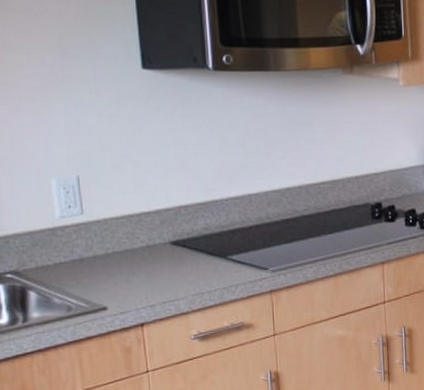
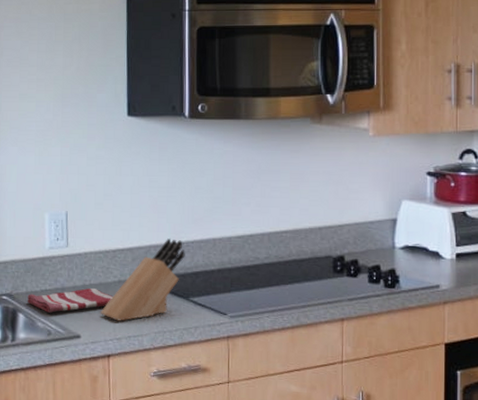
dish towel: none [38,256,142,287] -> present [27,288,114,313]
knife block: none [128,197,220,288] -> present [100,238,185,321]

